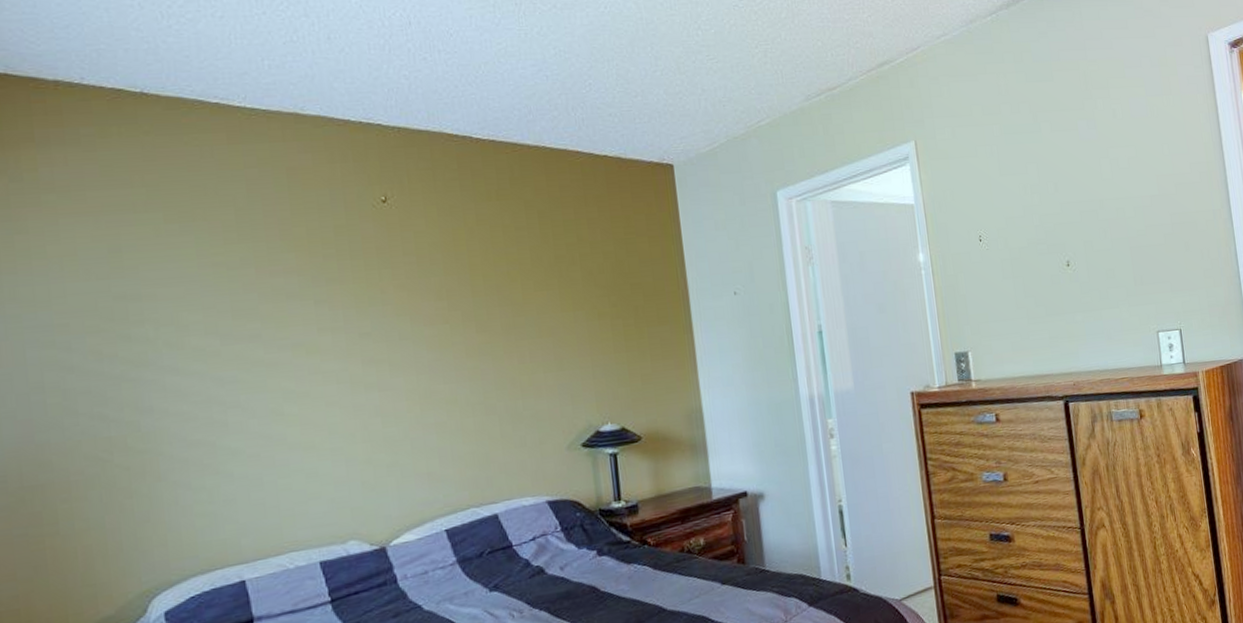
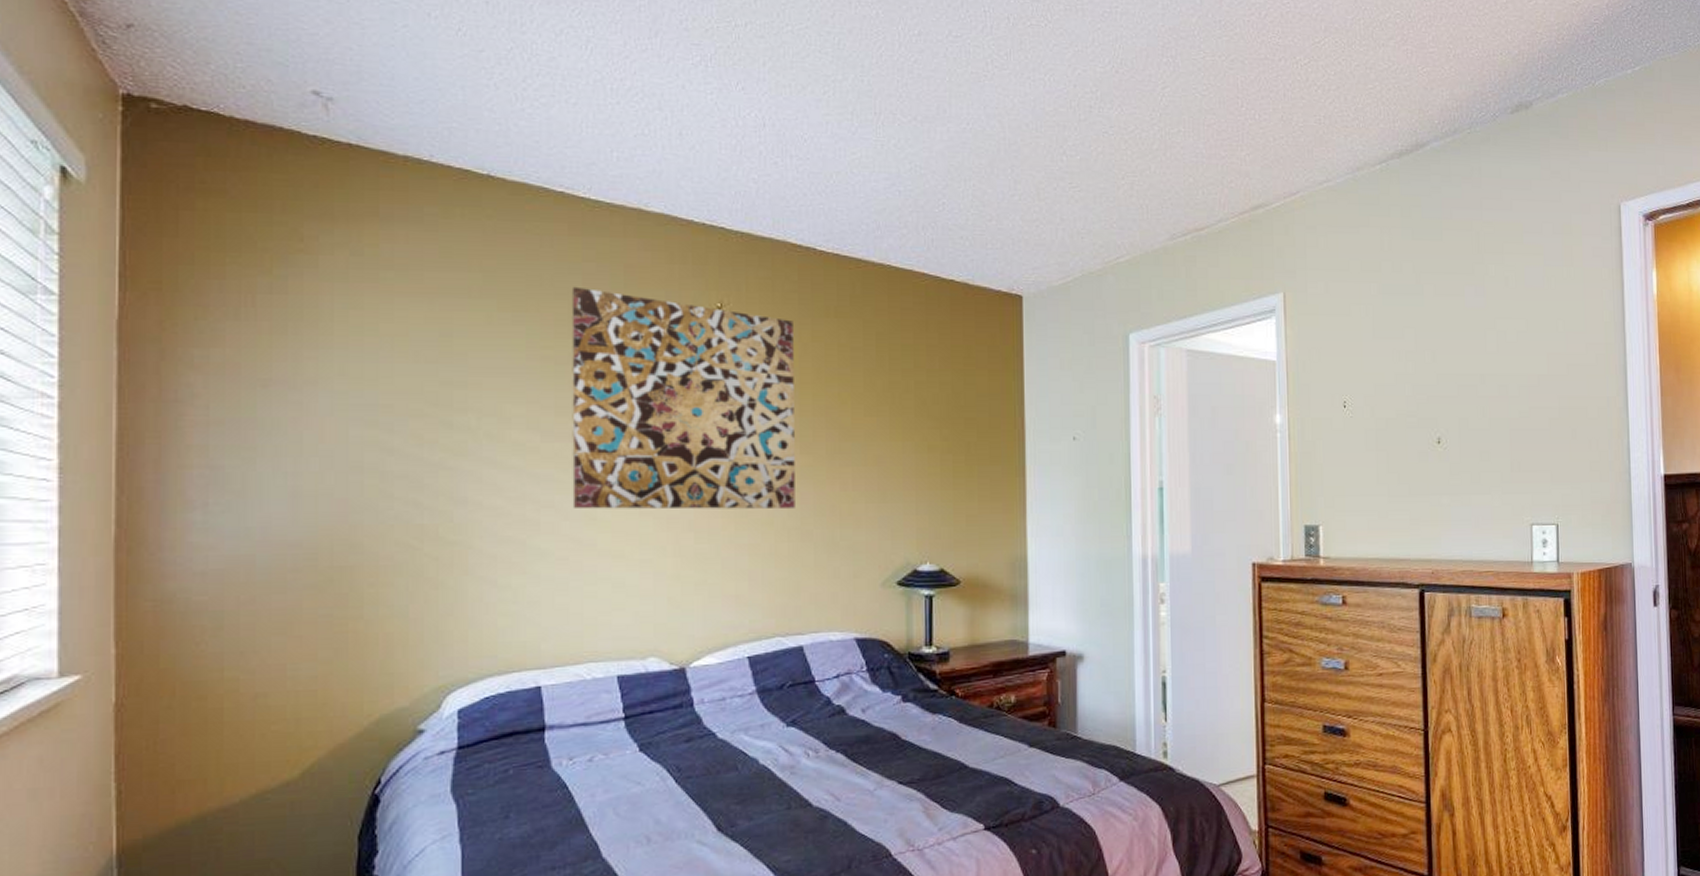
wall art: none [236,192,477,406] -> present [571,286,795,510]

